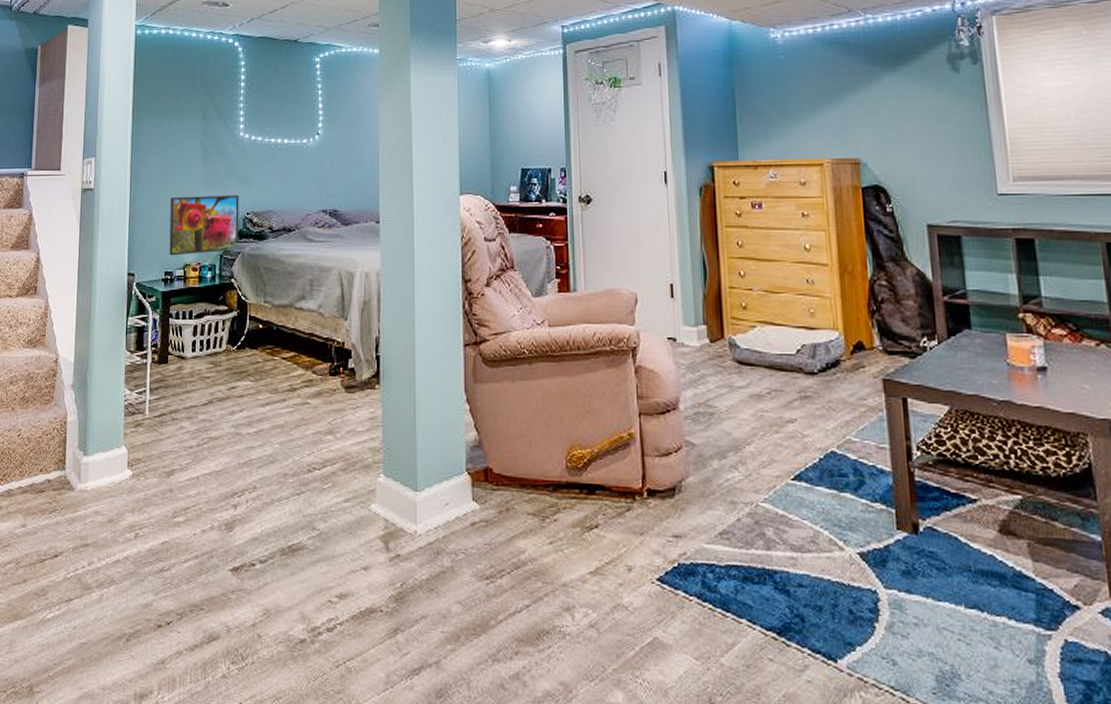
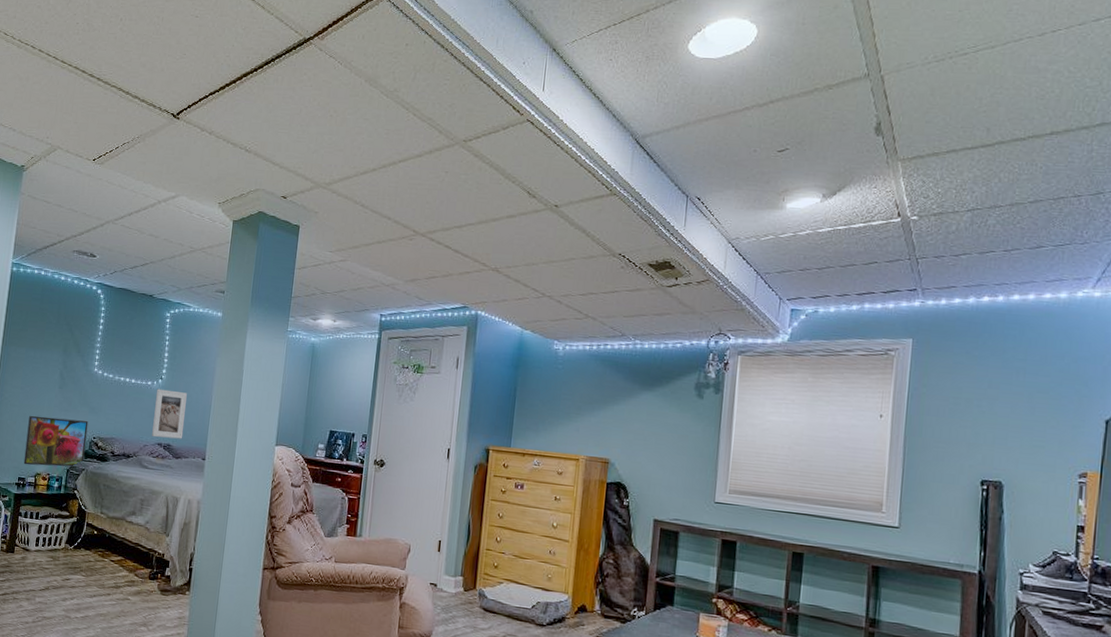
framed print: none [313,146,351,204] -> present [152,389,187,439]

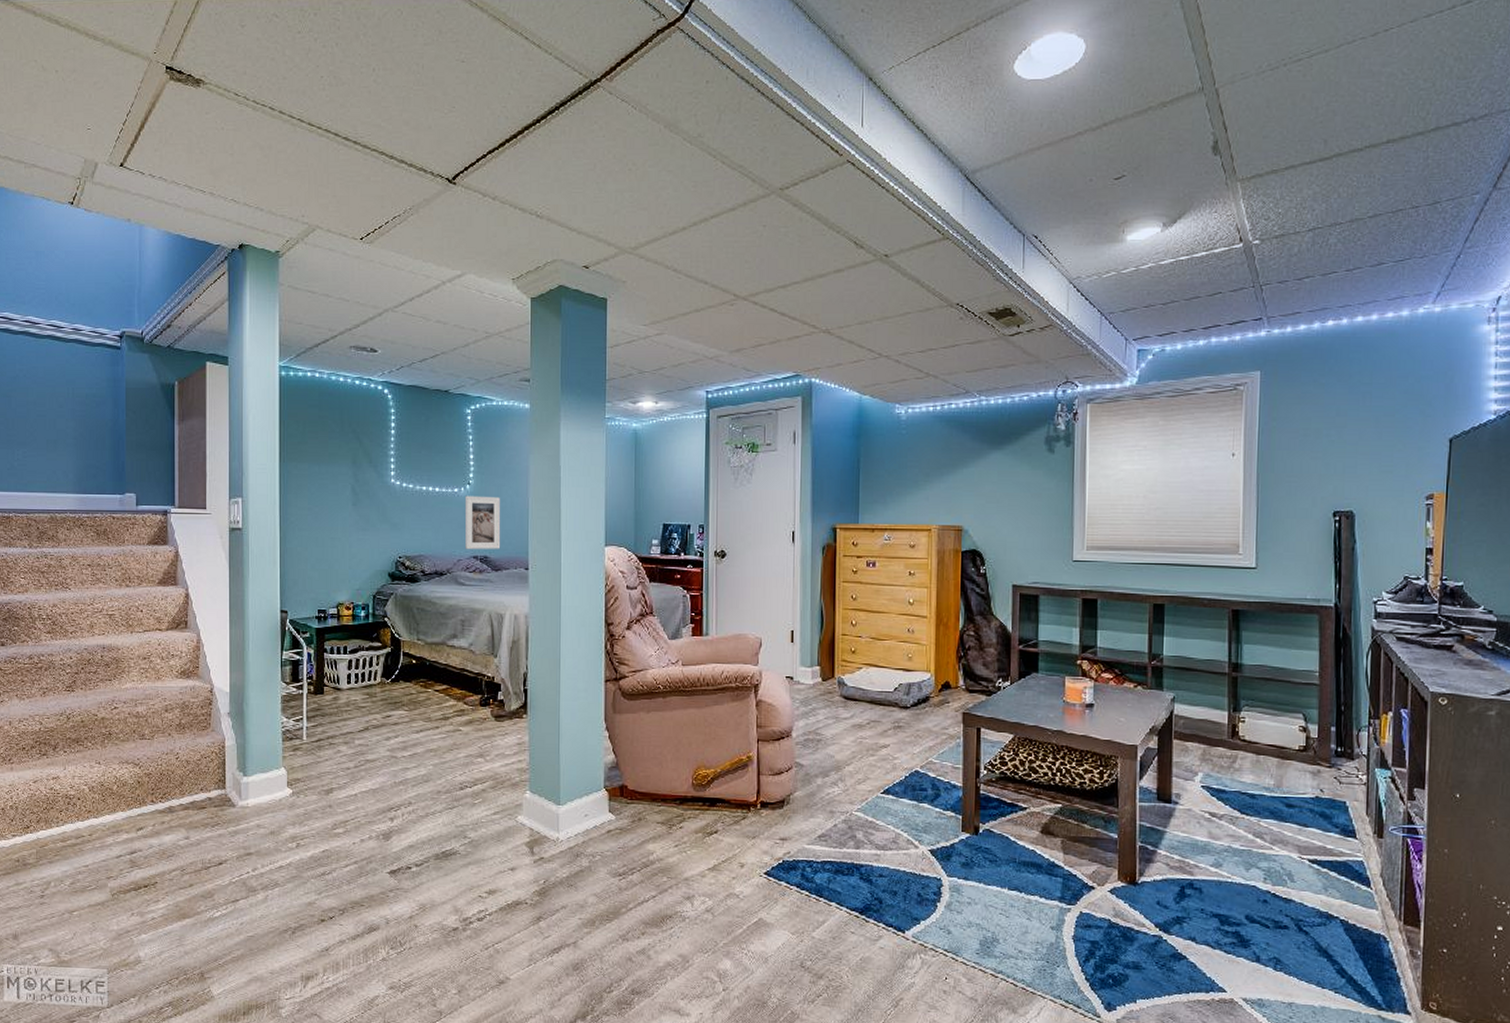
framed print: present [23,415,89,467] -> none [322,539,391,595]

